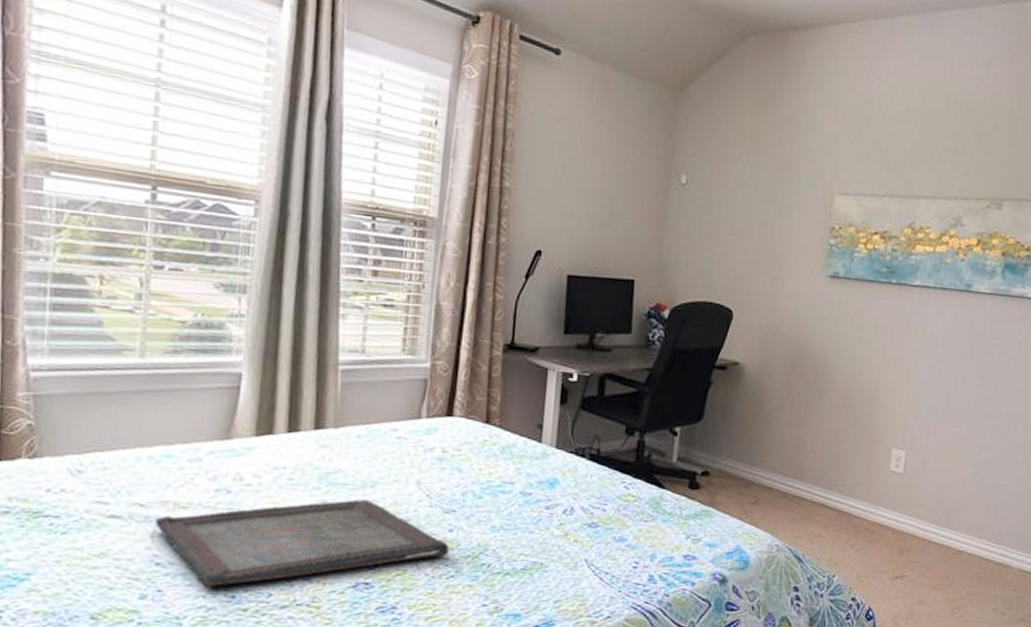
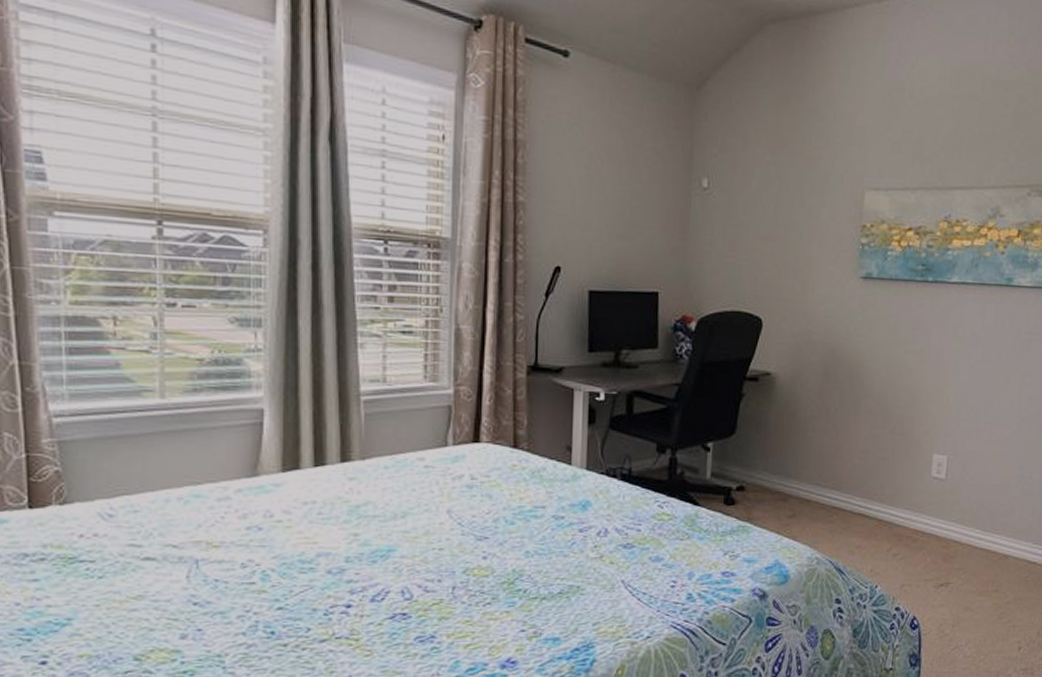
serving tray: present [155,498,449,587] -> none [189,529,484,624]

